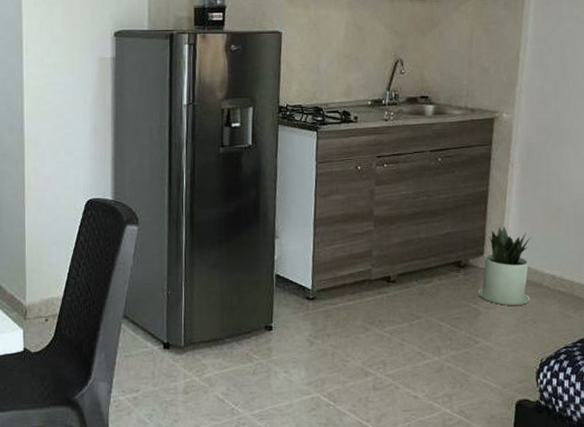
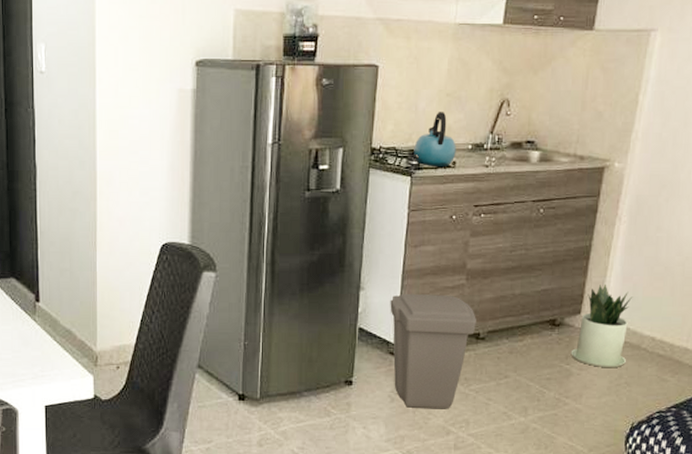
trash can: none [304,240,386,352] -> present [390,293,476,409]
kettle: none [318,72,357,123] -> present [414,112,456,168]

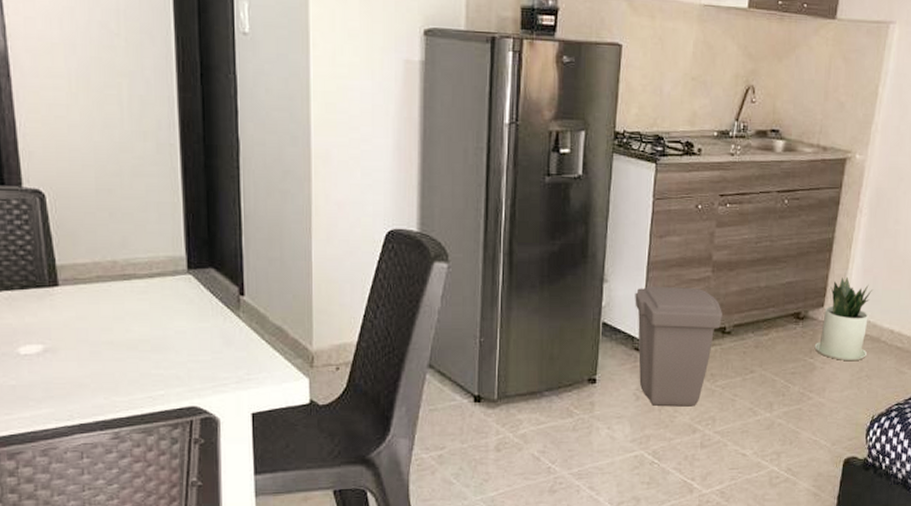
kettle: present [414,112,456,168] -> none [658,96,702,155]

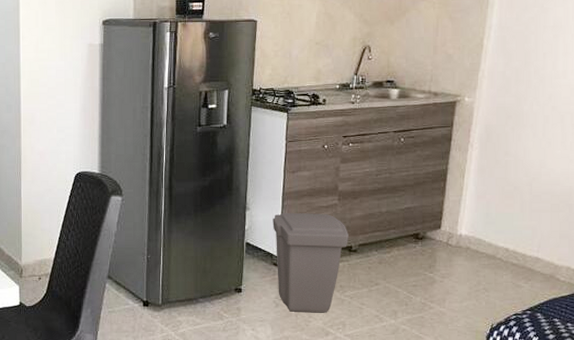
planter: present [814,276,873,362] -> none [433,202,487,276]

